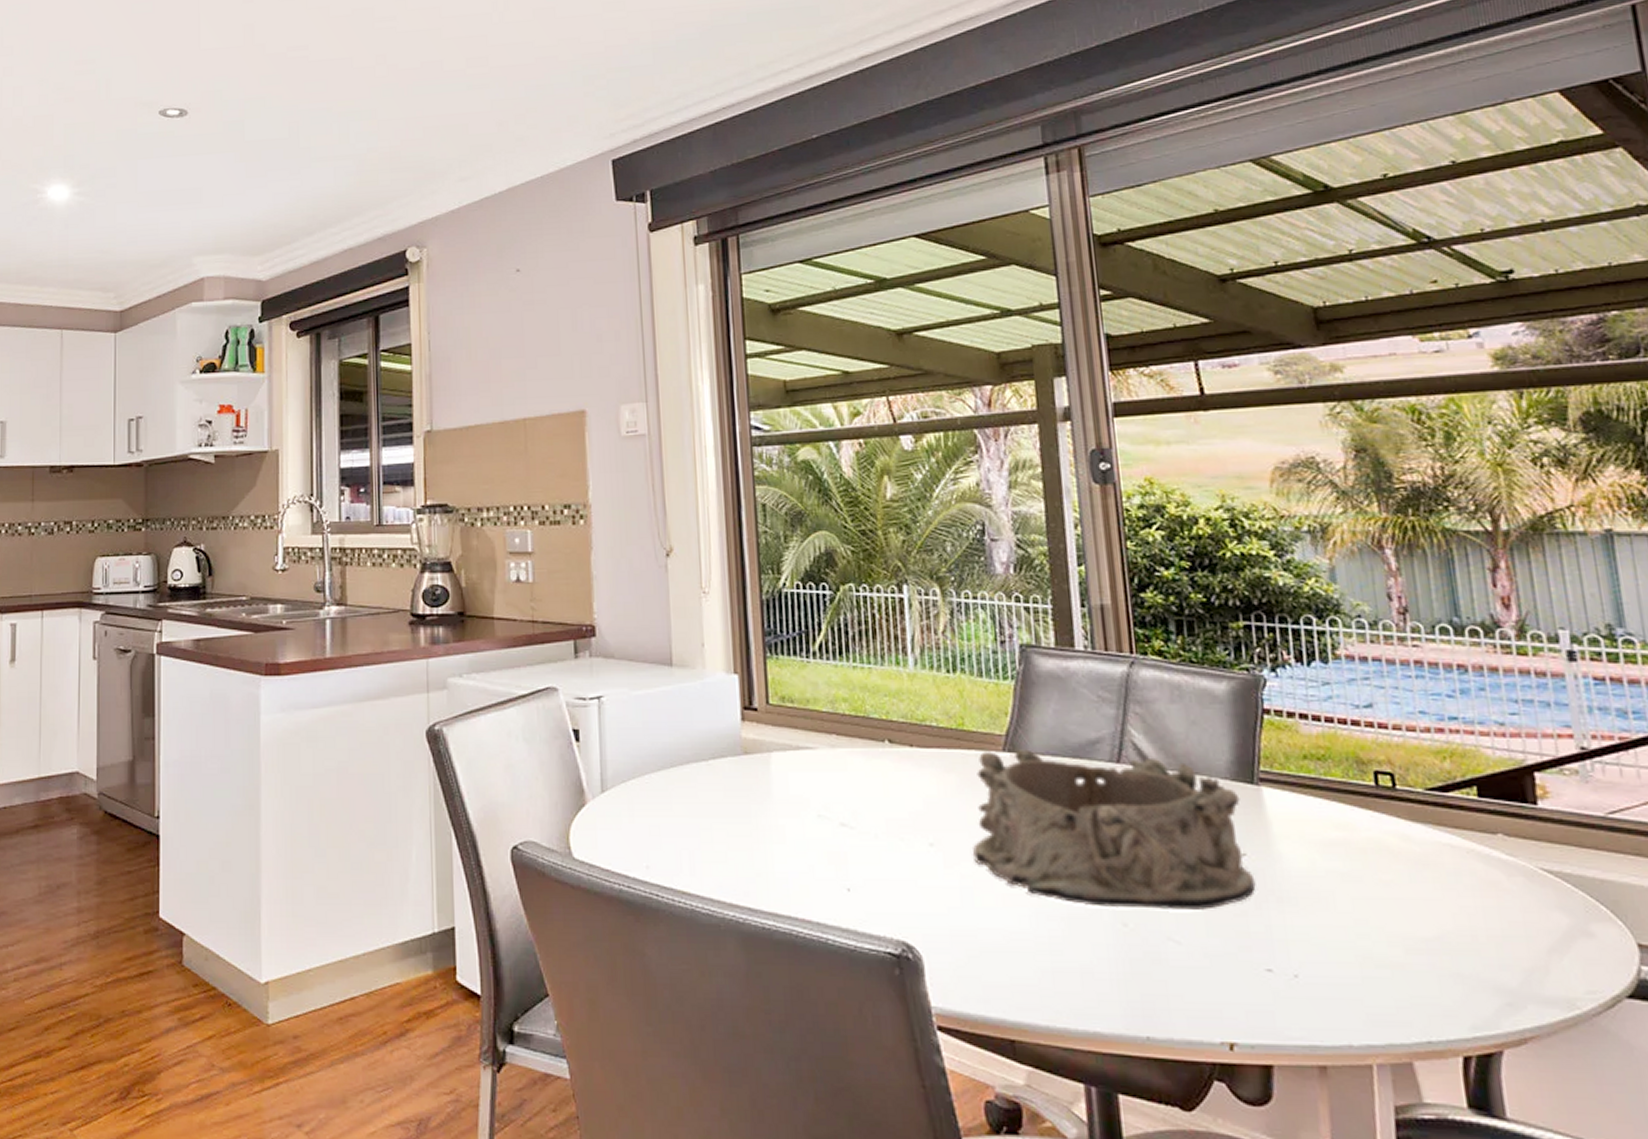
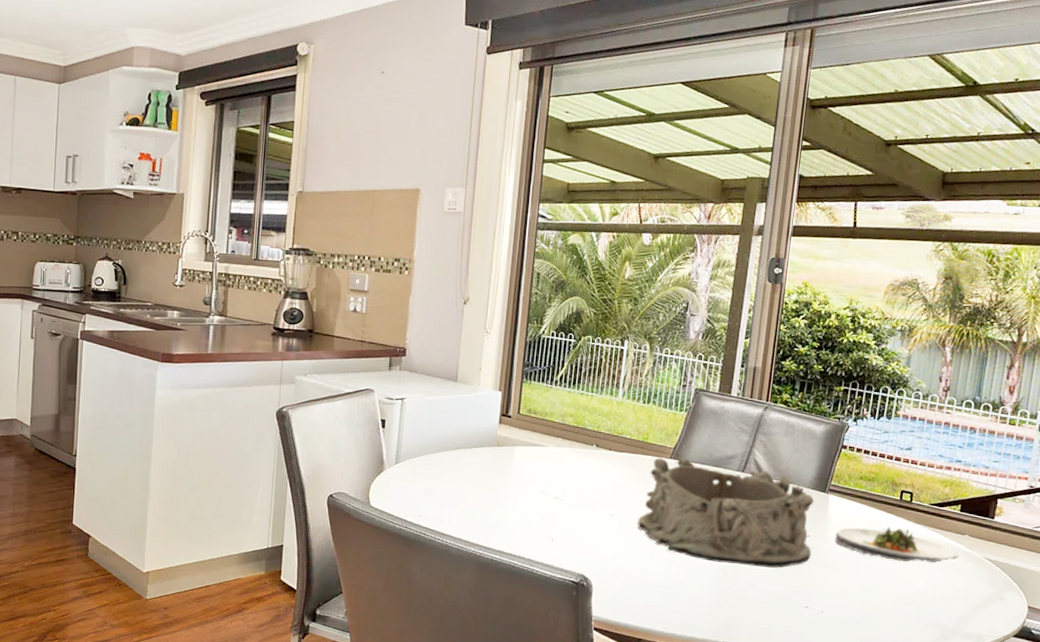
salad plate: none [1286,830,1496,885] -> present [835,527,959,563]

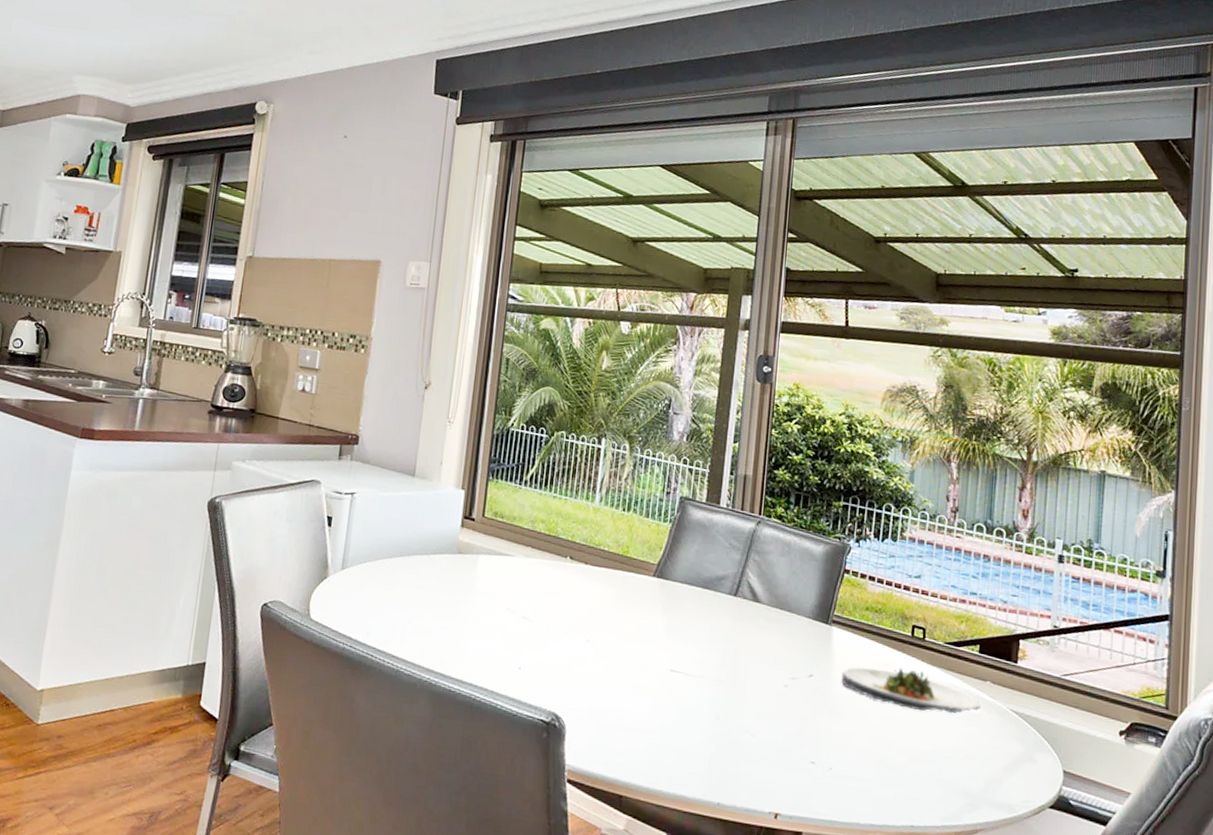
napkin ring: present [637,457,814,568] -> none [616,575,816,713]

